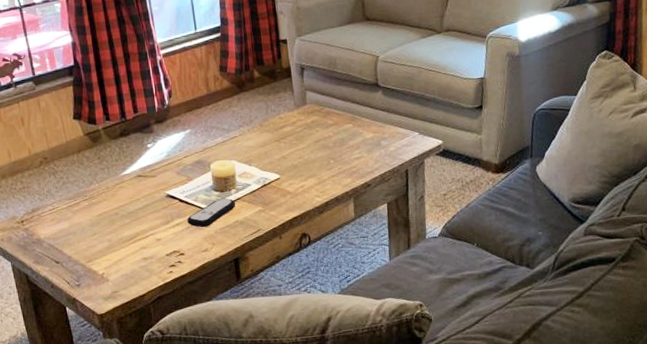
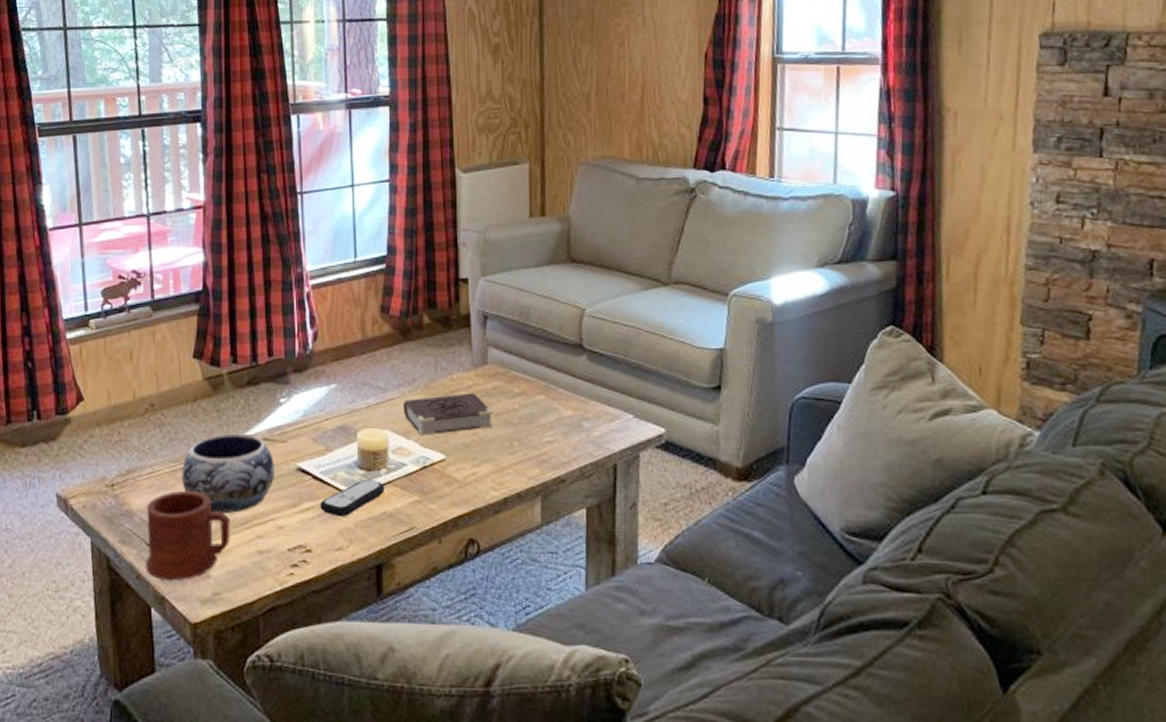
mug: none [52,219,121,287] -> present [146,491,230,581]
decorative bowl: none [76,173,150,234] -> present [182,433,274,513]
book: none [244,127,314,163] -> present [403,393,493,436]

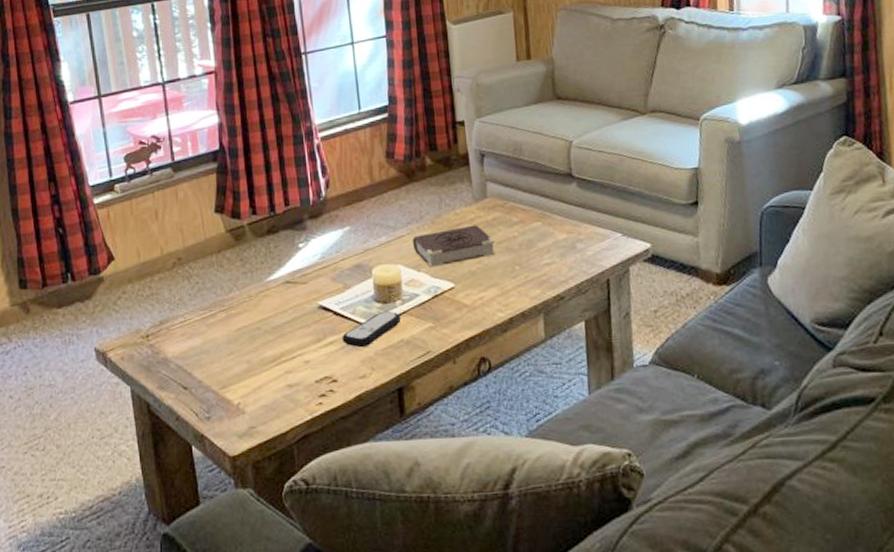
mug: present [146,491,230,581] -> none [181,335,261,420]
decorative bowl: present [182,433,274,513] -> none [212,278,298,354]

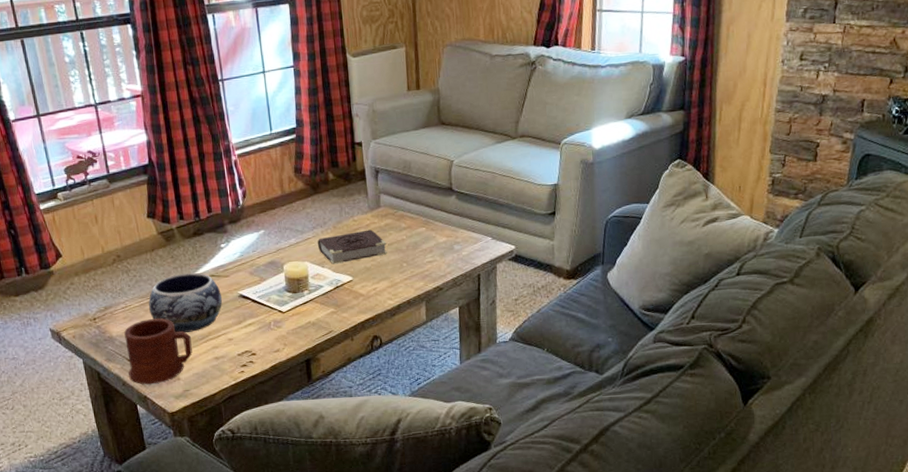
mug: none [181,335,261,420] -> present [124,318,192,385]
decorative bowl: none [212,278,298,354] -> present [148,272,222,333]
remote control: present [342,310,401,348] -> none [259,299,308,328]

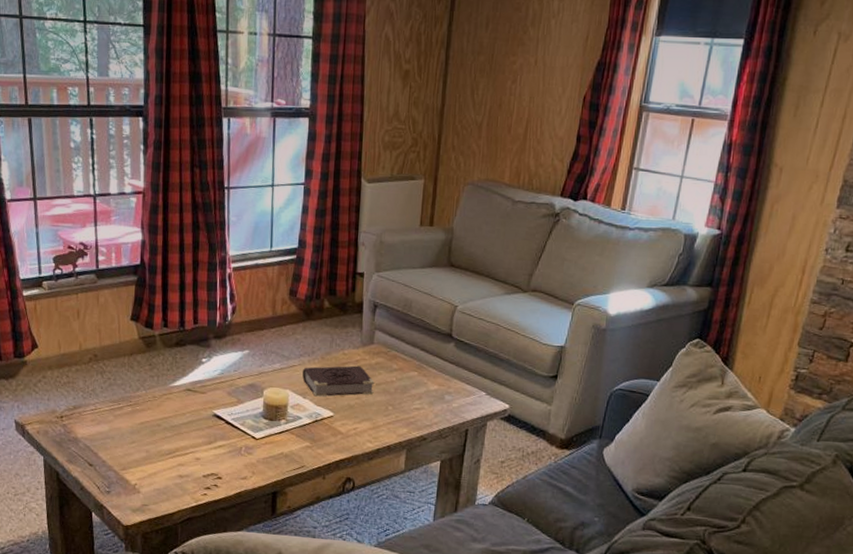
mug: present [124,318,192,385] -> none [88,425,157,493]
decorative bowl: present [148,272,222,333] -> none [119,383,195,445]

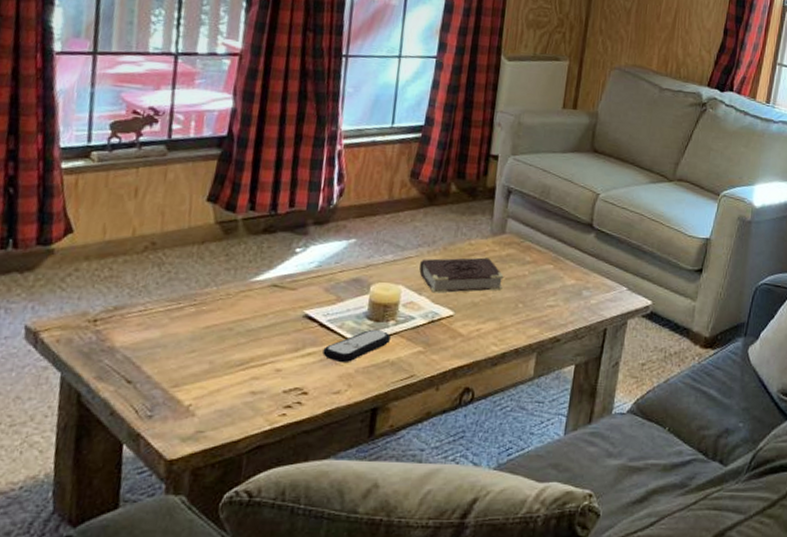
remote control: none [230,427,283,455] -> present [322,329,391,363]

